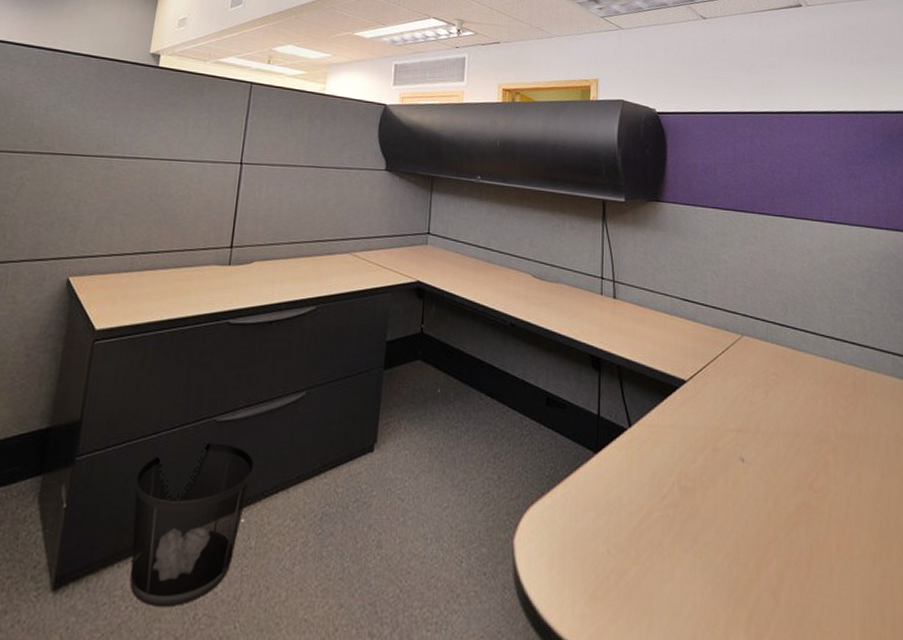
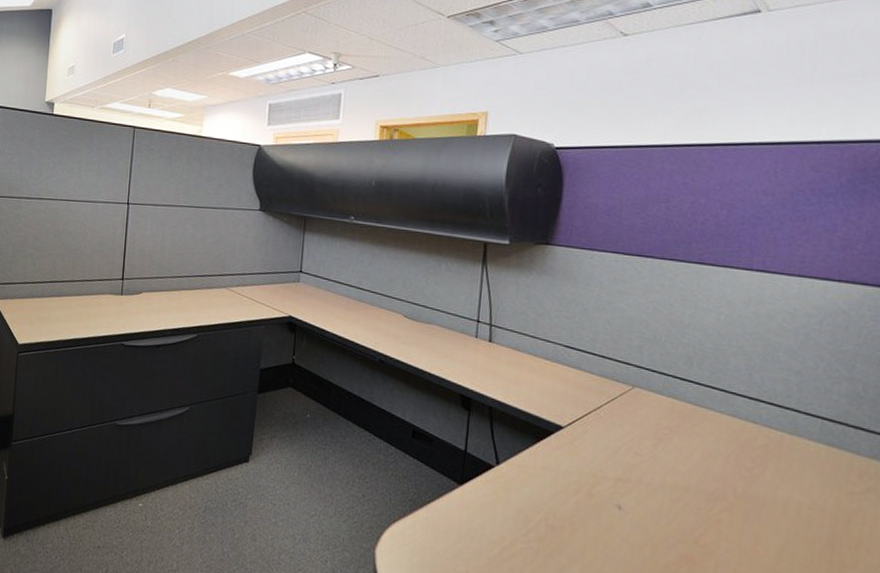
waste bin: present [129,443,254,608] -> none [56,441,148,562]

